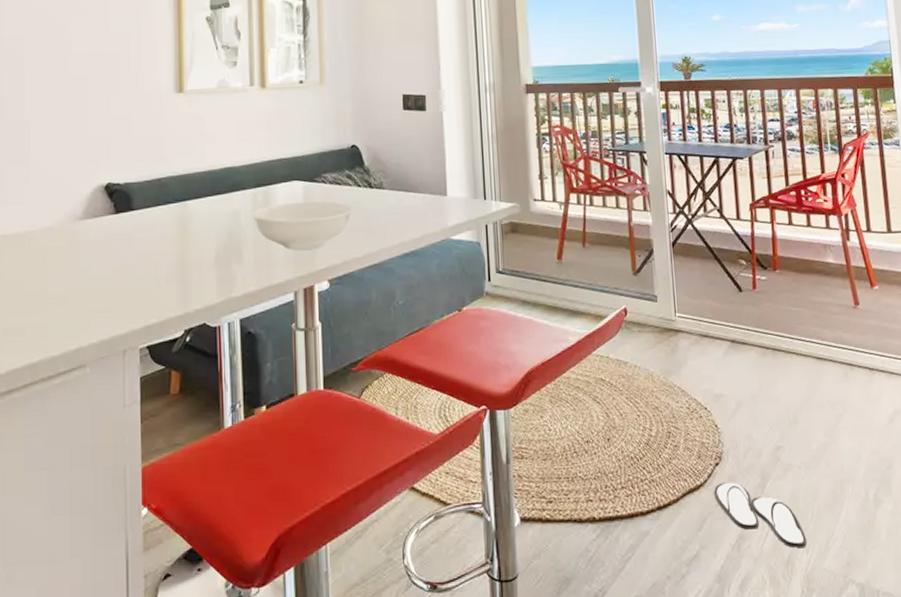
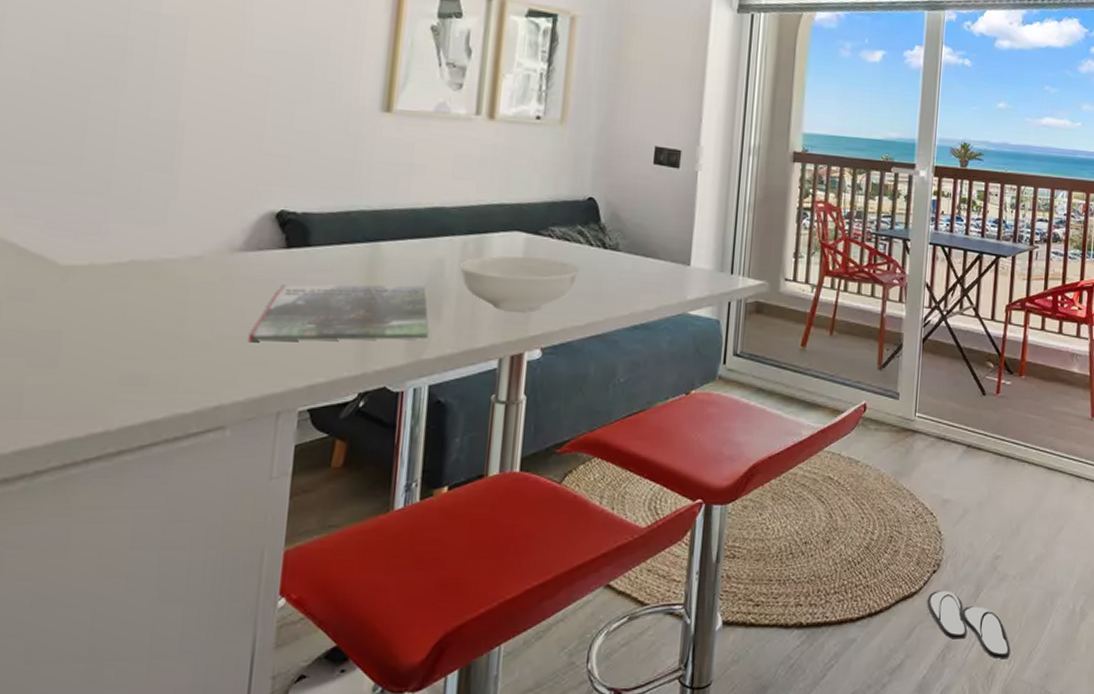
magazine: none [95,235,235,293] -> present [249,284,429,342]

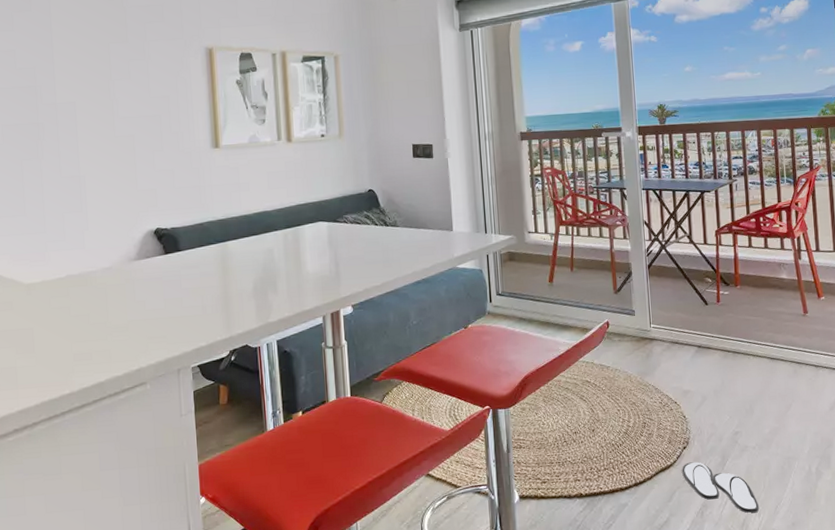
magazine: present [249,284,429,342] -> none [151,269,271,322]
bowl: present [459,255,581,312] -> none [284,239,371,281]

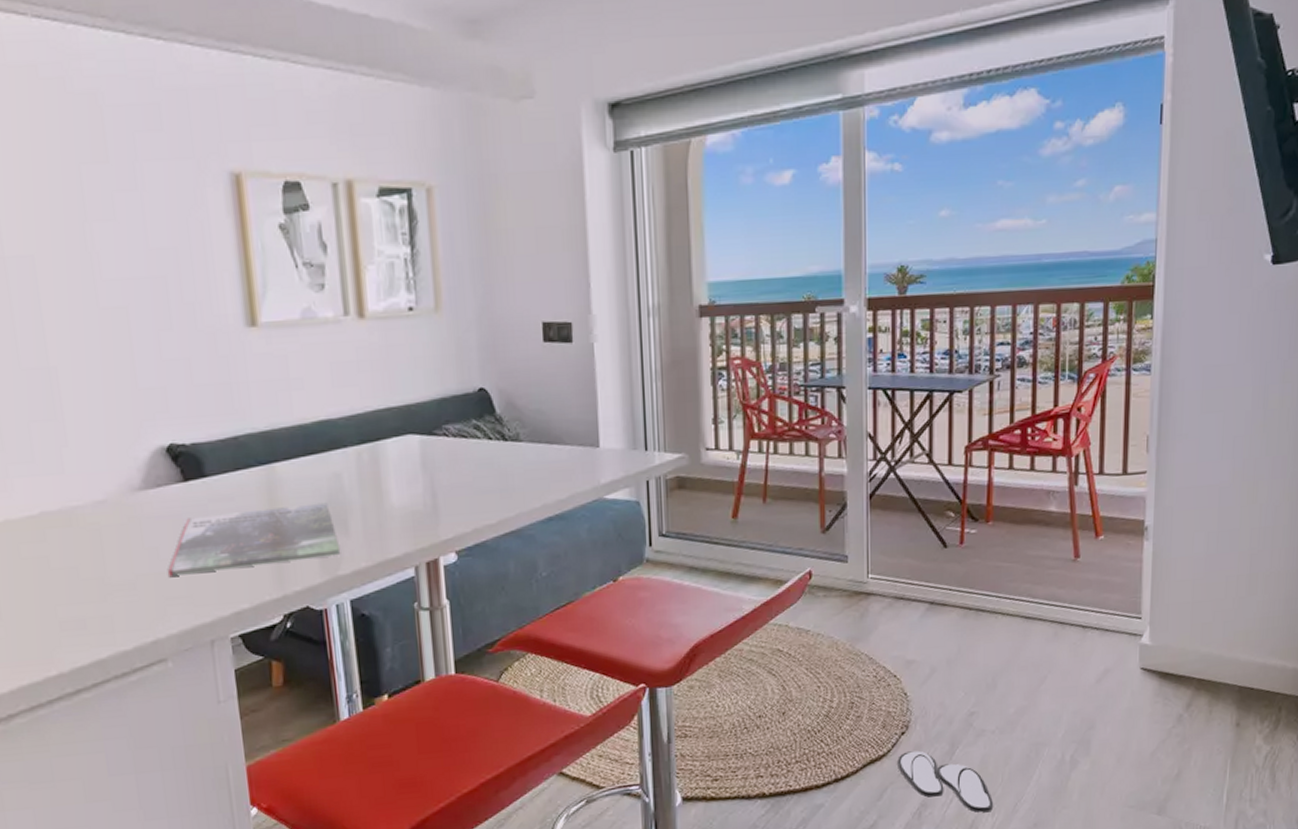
magazine: none [151,269,271,322] -> present [168,502,341,576]

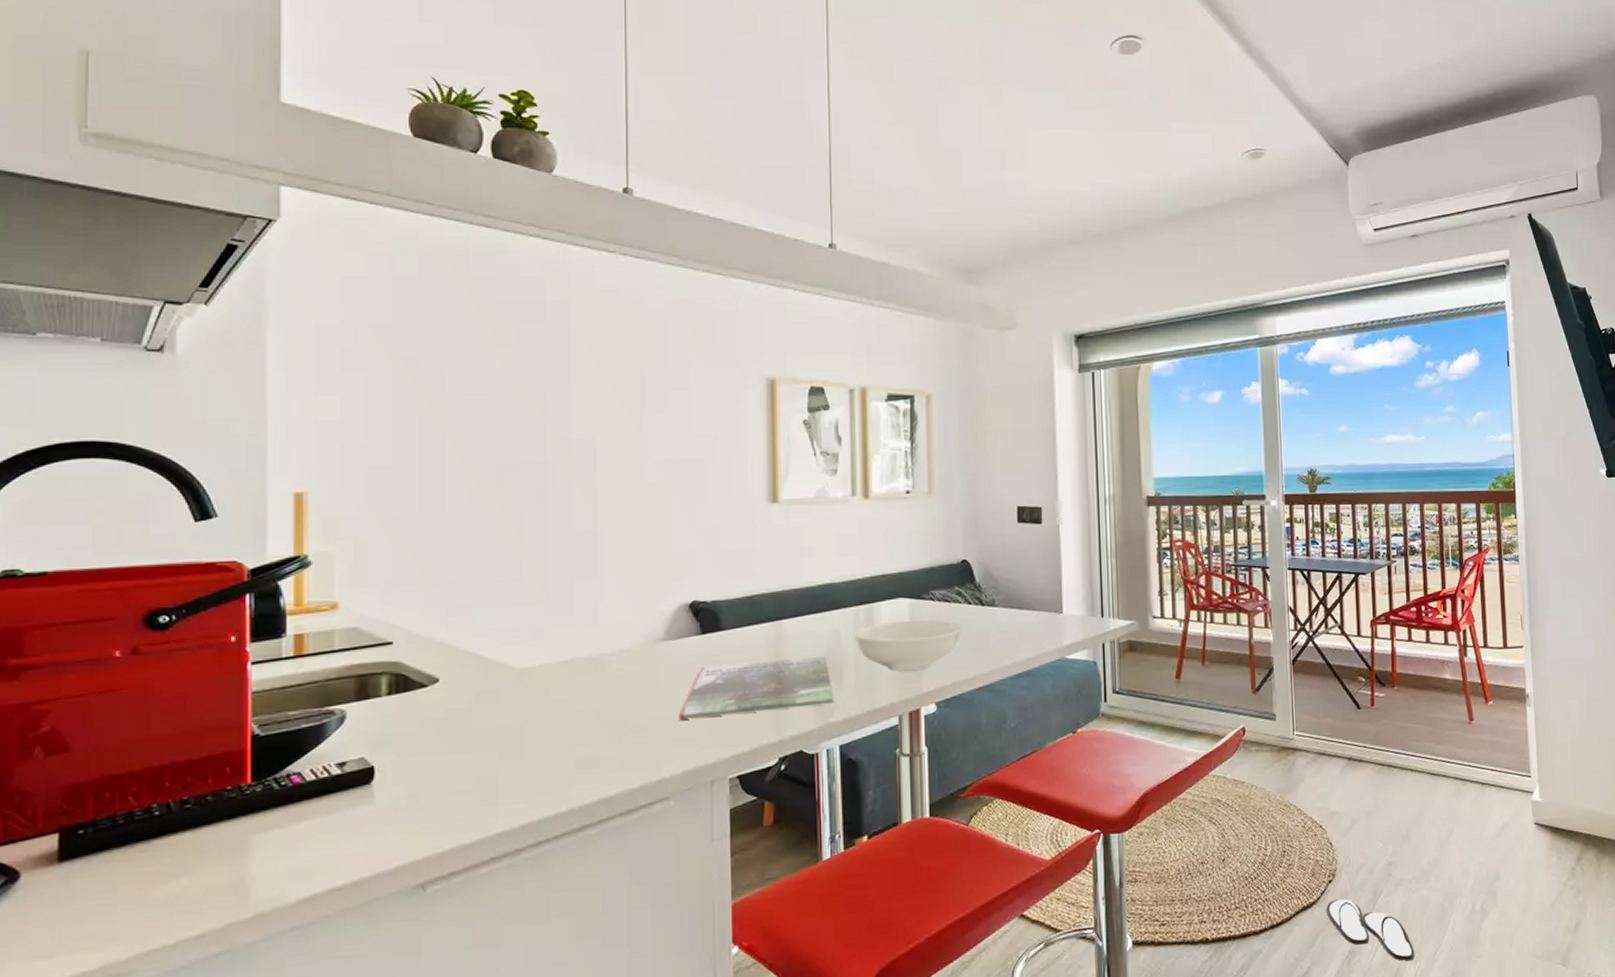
bowl: none [357,458,483,518] -> present [853,619,963,672]

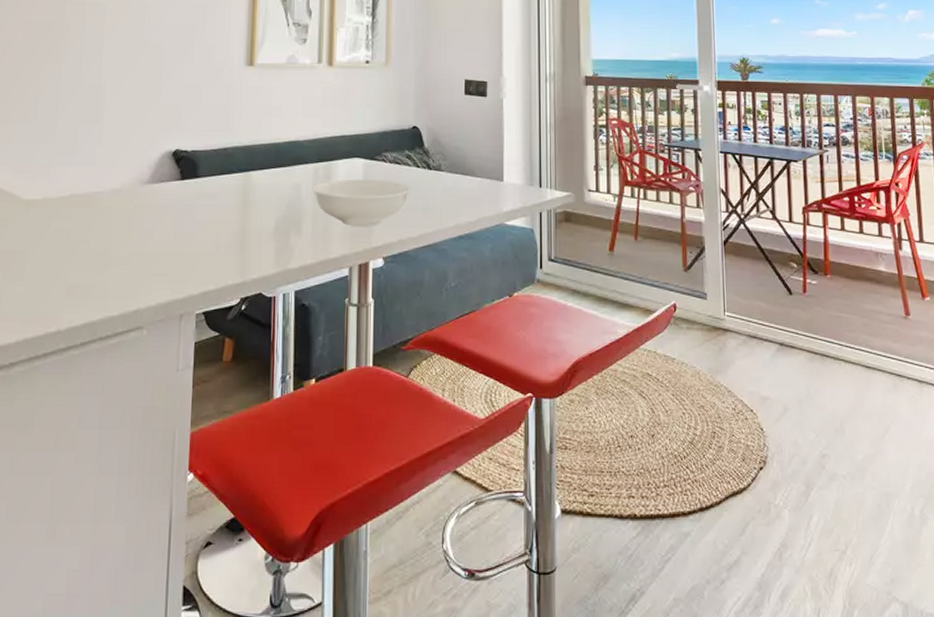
magazine: present [680,656,835,720] -> none [157,206,293,256]
slippers: present [1326,898,1415,961] -> none [757,488,851,561]

